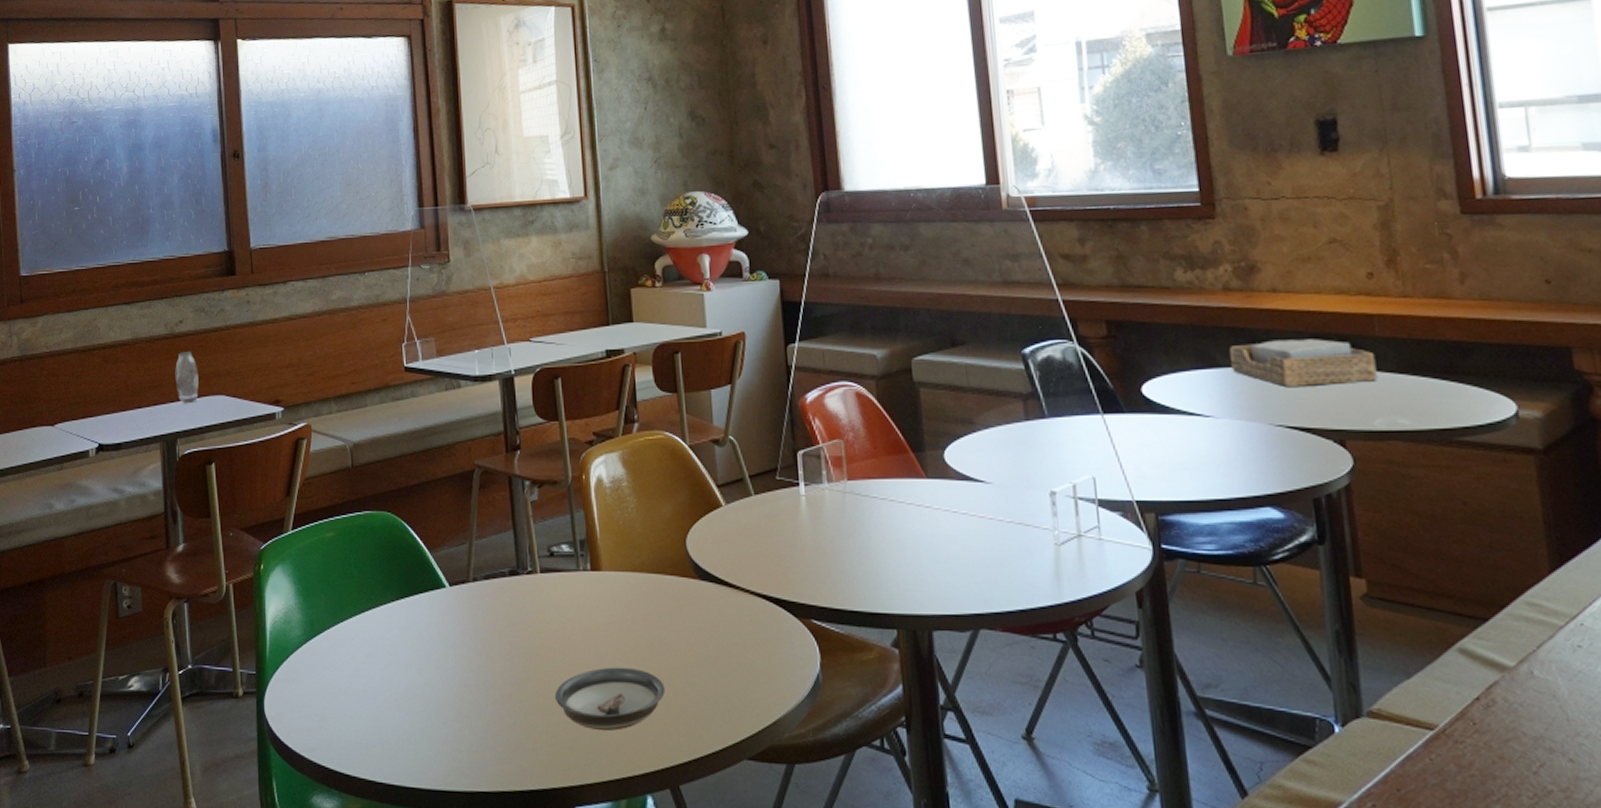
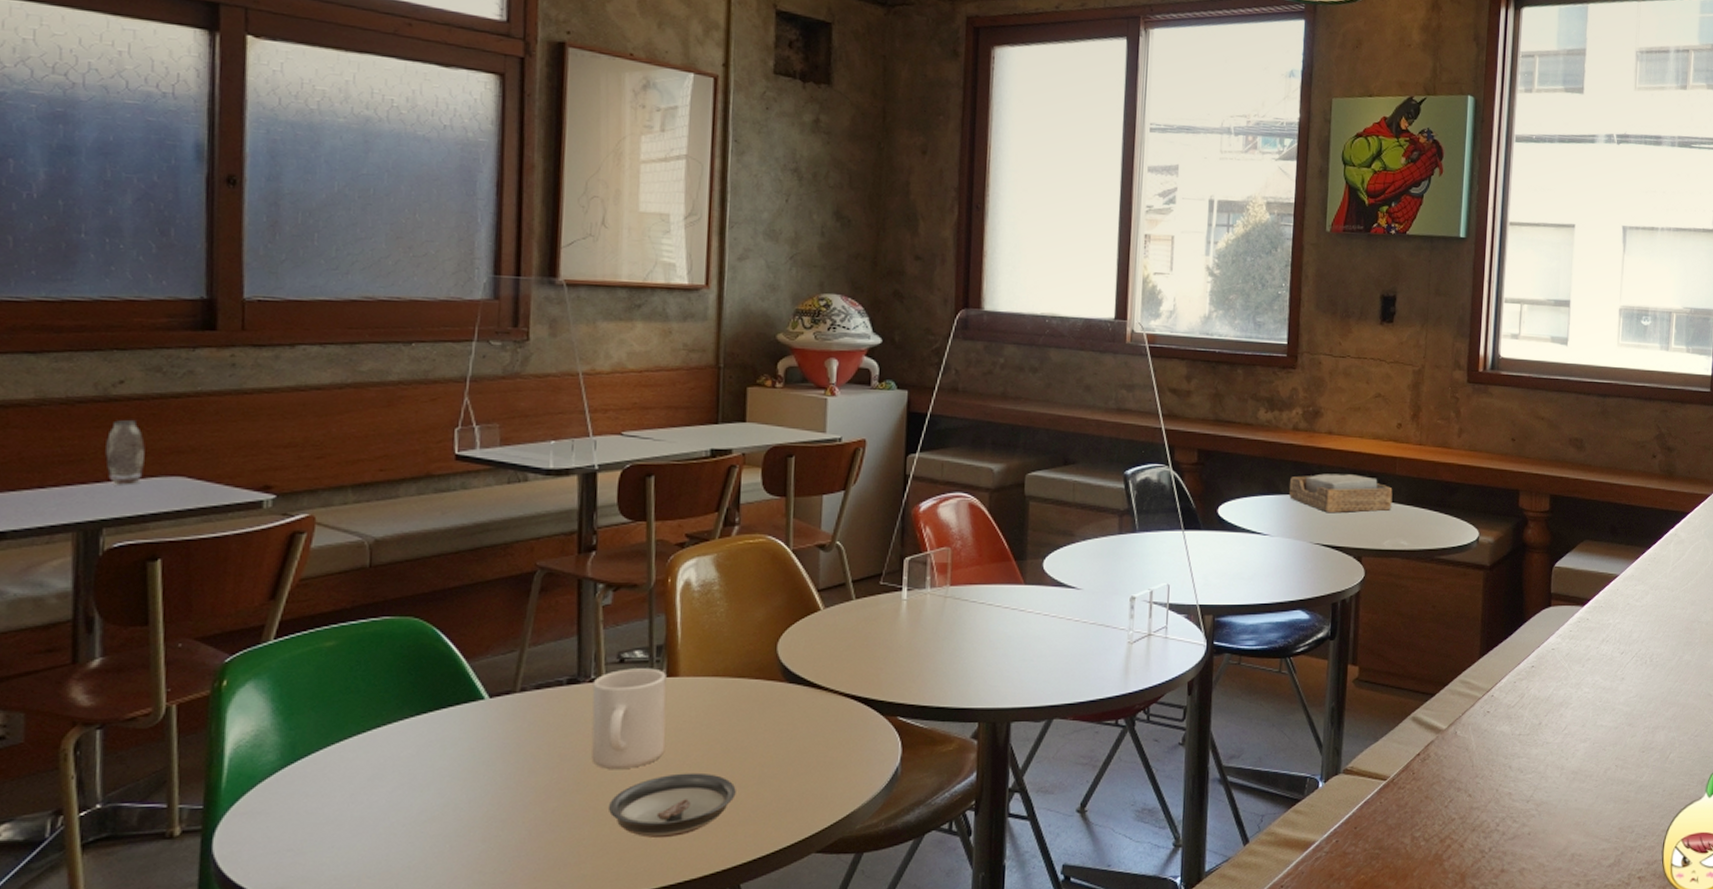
cup: none [530,562,598,659] -> present [591,668,667,769]

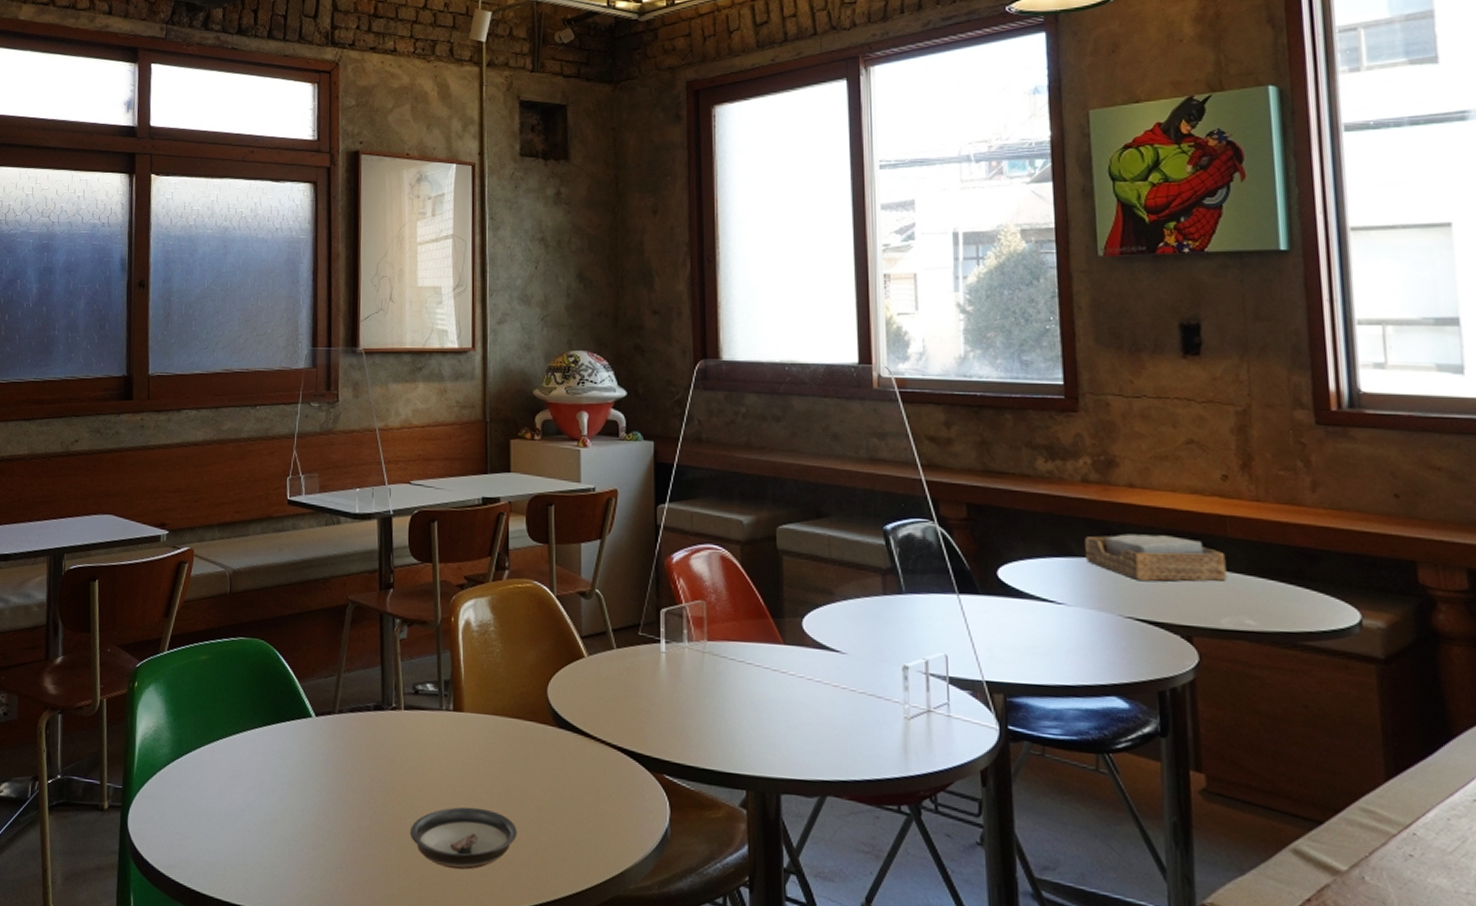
vase: present [105,420,145,485] -> none [66,470,90,521]
cup: present [591,668,667,769] -> none [393,700,455,796]

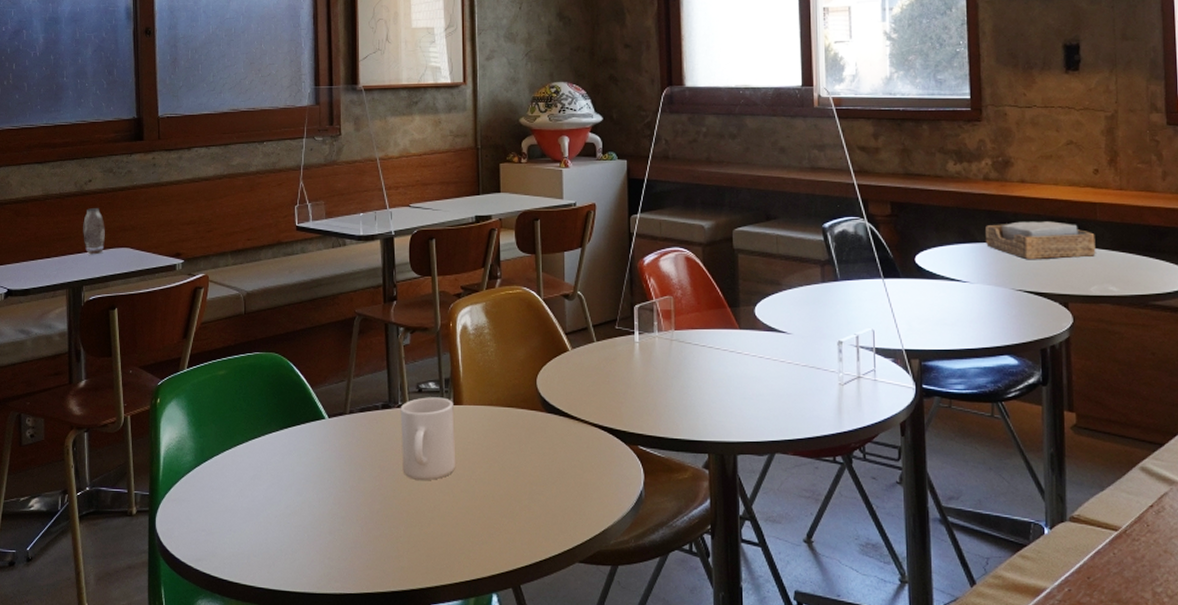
vase: none [66,470,90,521] -> present [83,208,105,255]
cup: none [393,700,455,796] -> present [400,397,456,480]
saucer: present [409,807,517,870] -> none [416,486,512,541]

